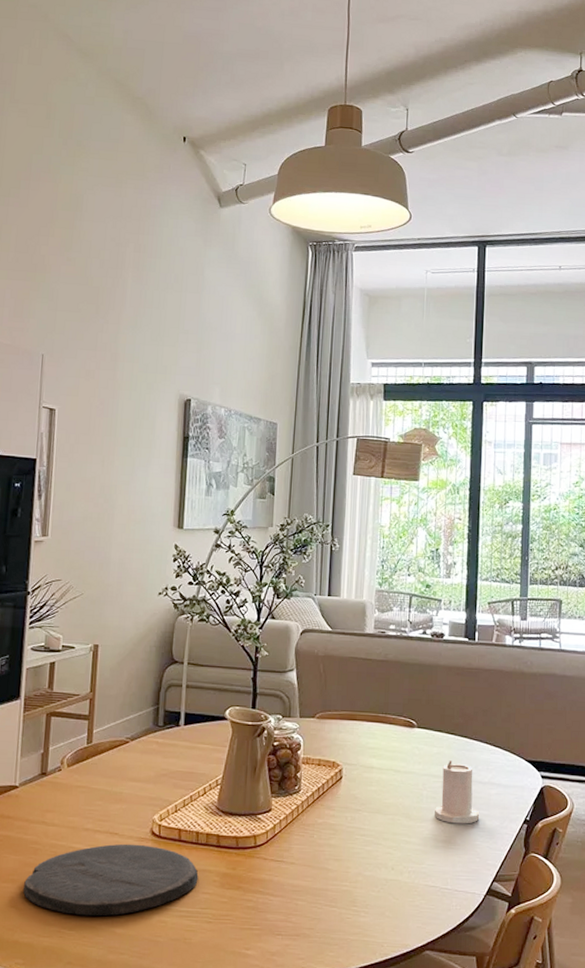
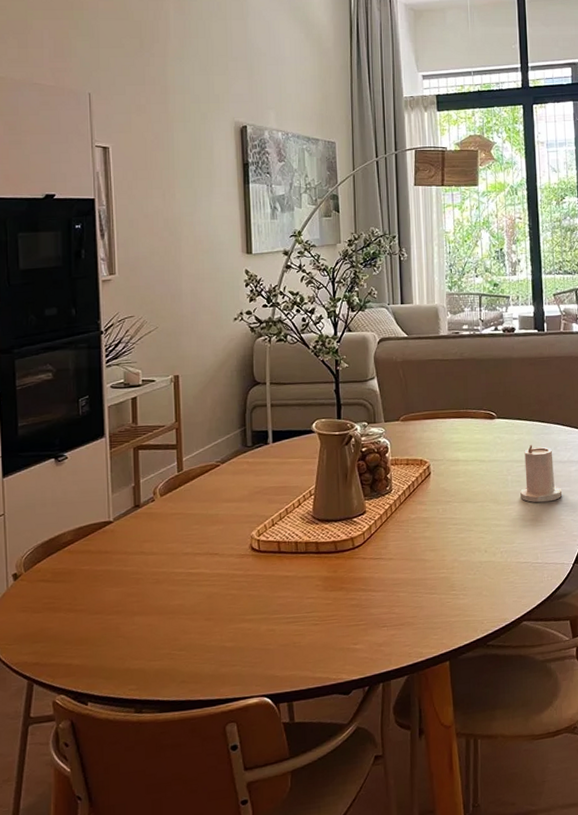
plate: present [23,843,199,916] -> none [129,560,302,636]

